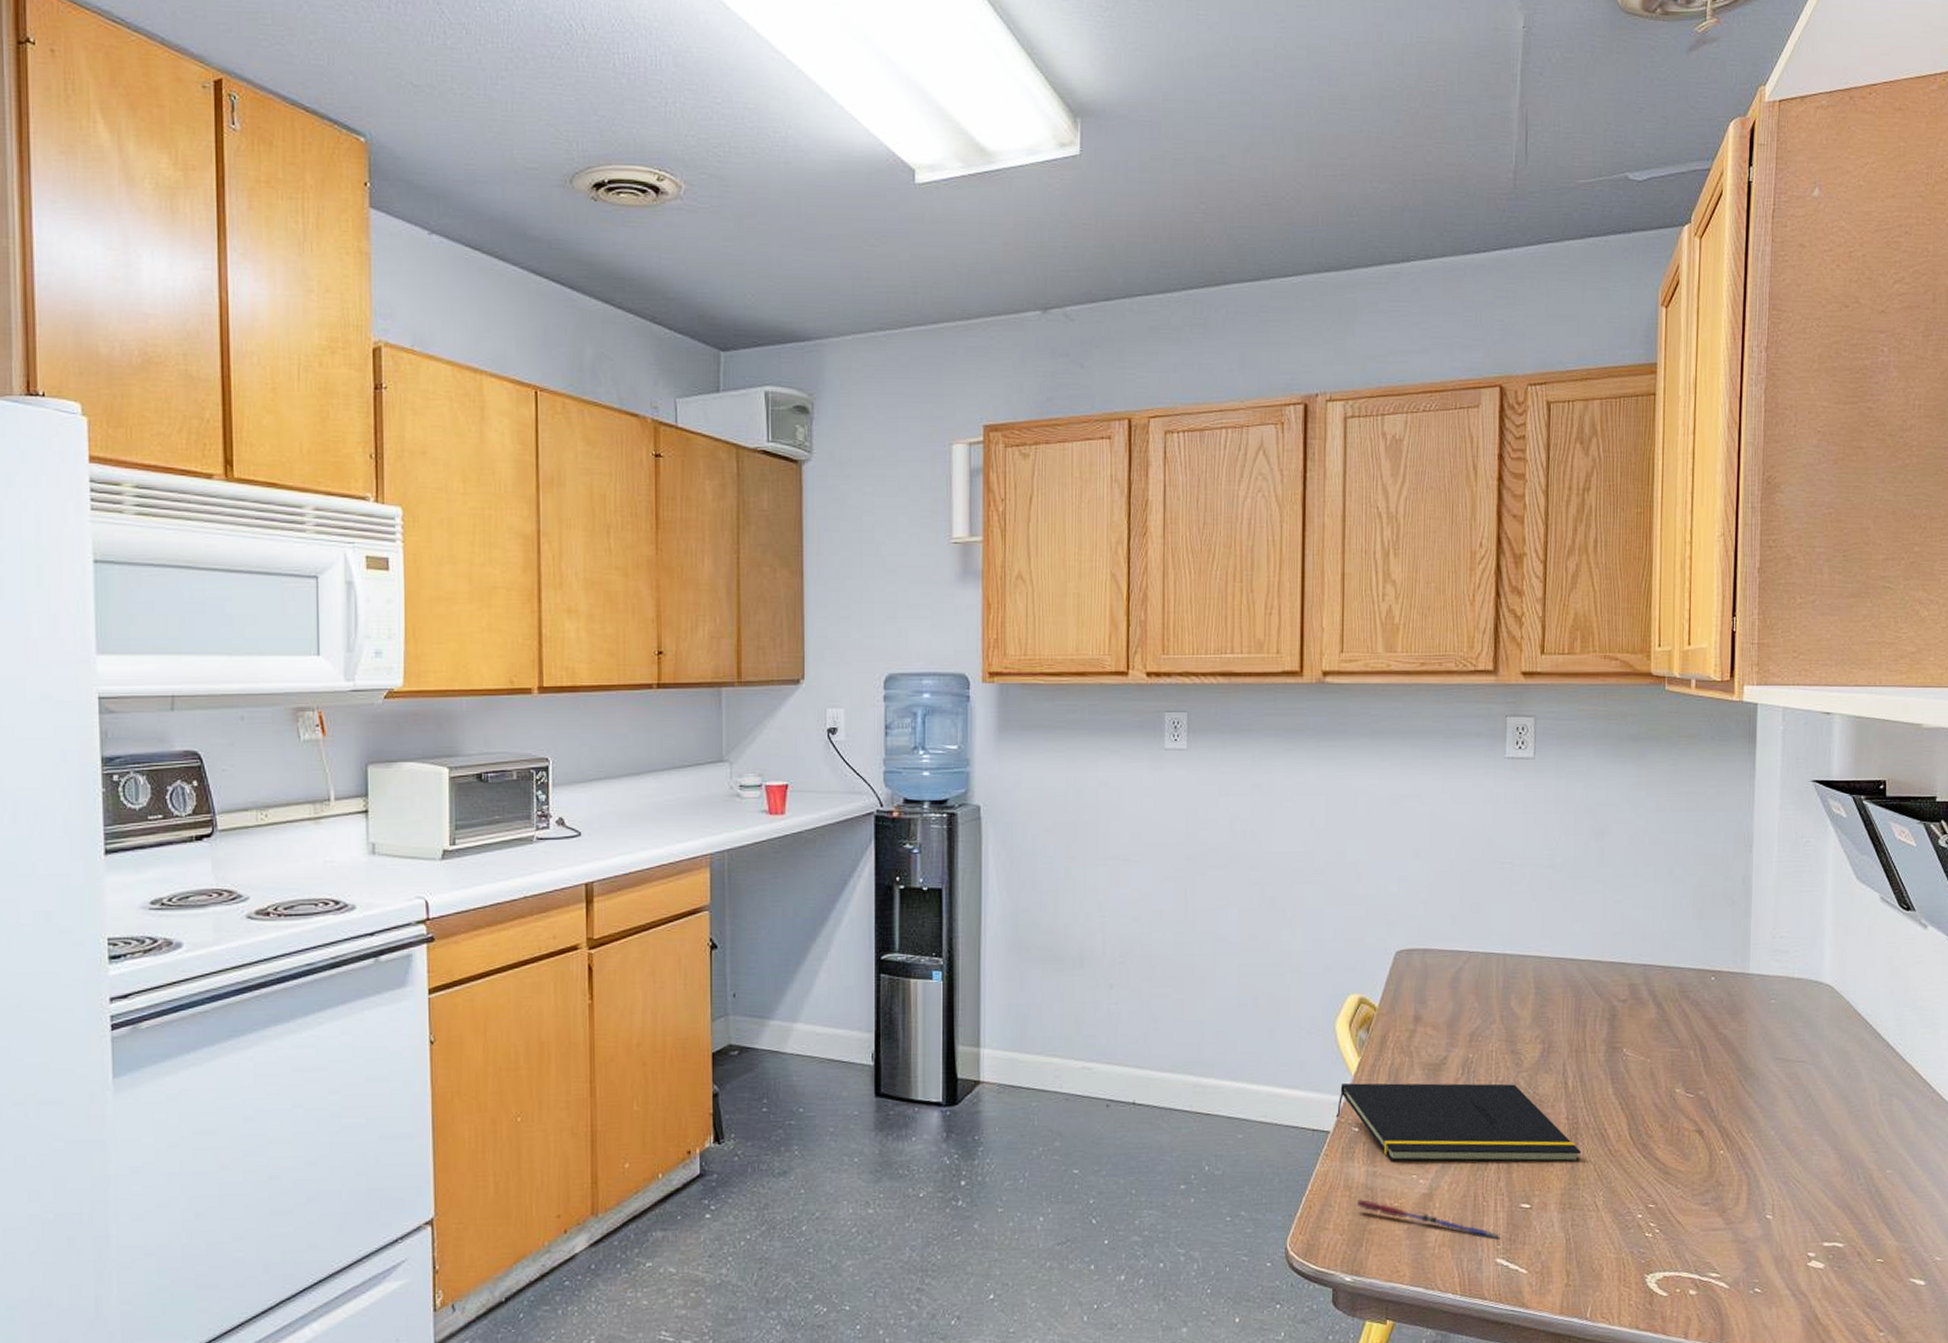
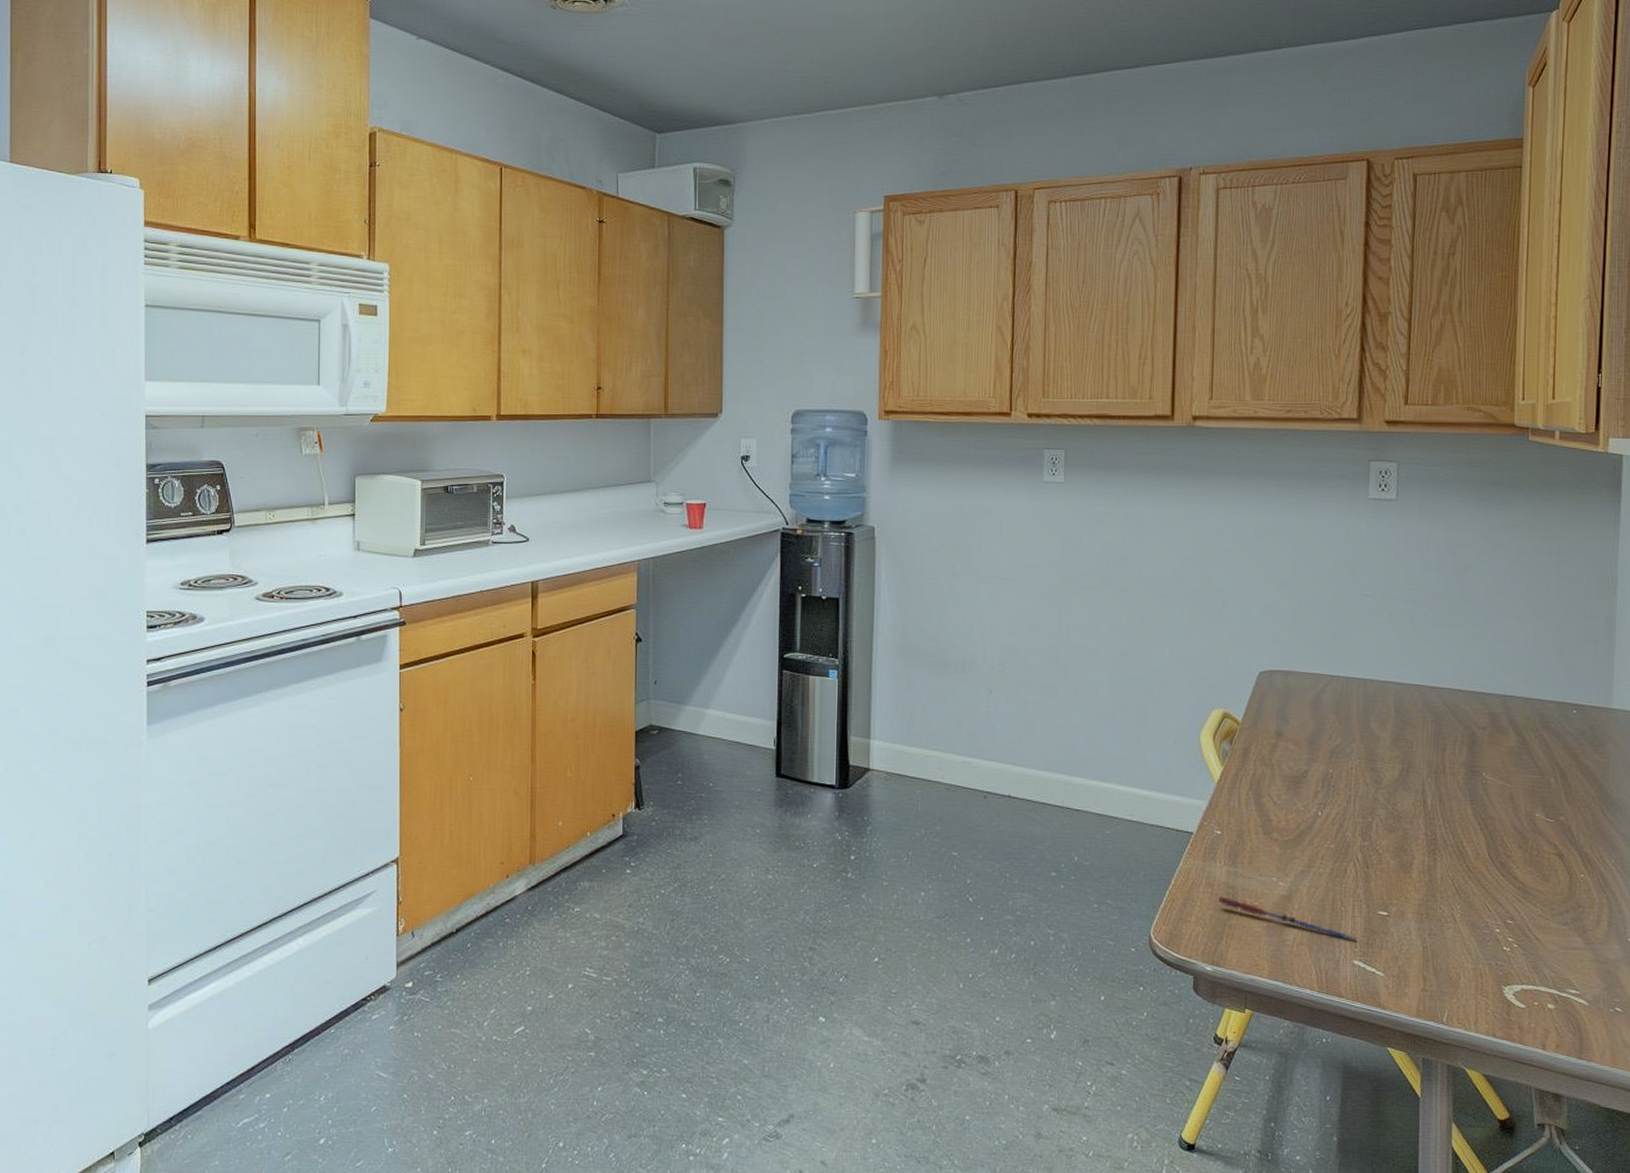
notepad: present [1336,1083,1582,1163] -> none [1199,790,1440,875]

